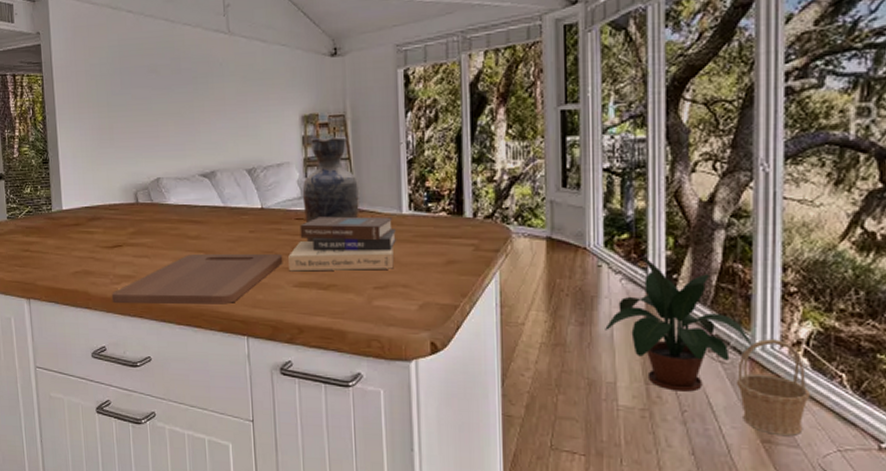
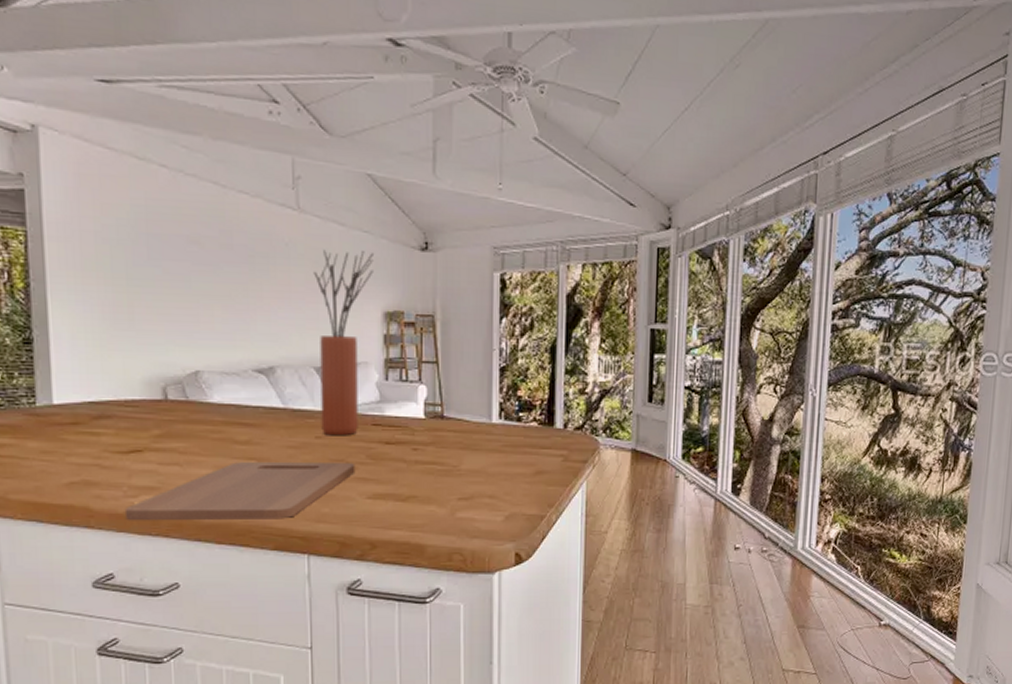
vase: none [242,63,291,230] -> present [313,249,374,436]
books: present [288,216,396,272] -> none [362,423,484,482]
ceramic jug: present [302,136,360,243] -> none [381,336,447,451]
potted plant: present [605,256,752,392] -> none [679,468,795,588]
basket: present [737,339,811,437] -> none [782,540,836,622]

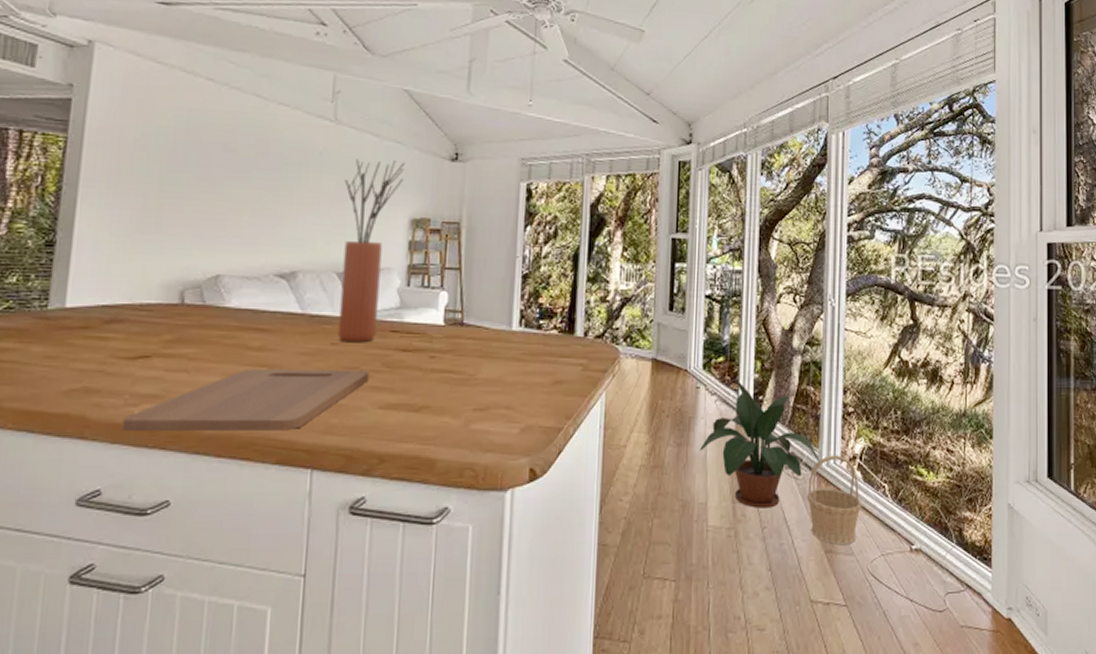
potted plant: none [679,468,795,588] -> present [700,378,820,508]
basket: none [782,540,836,622] -> present [807,455,863,546]

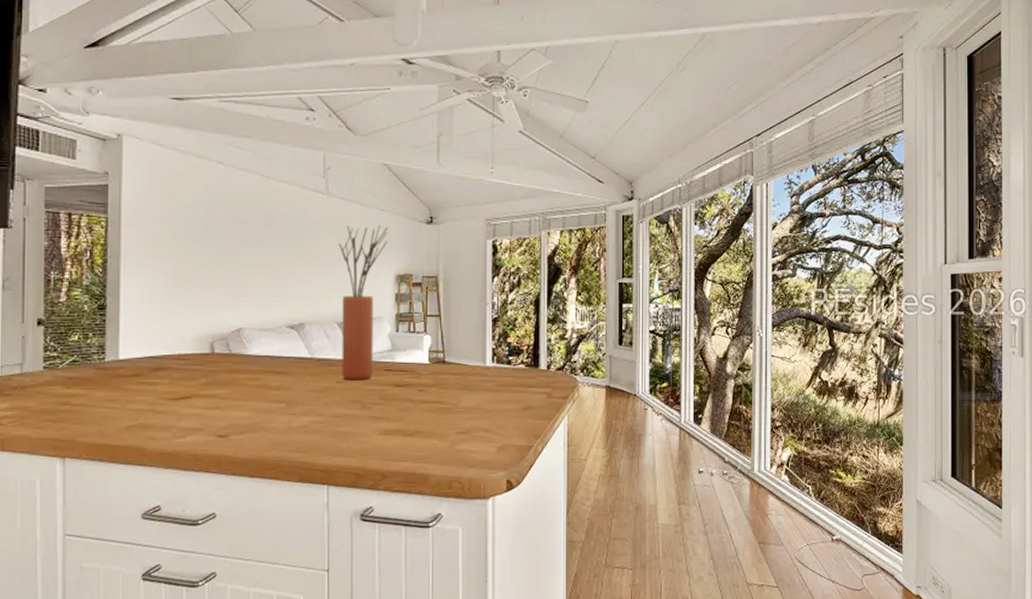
cutting board: present [121,369,370,432] -> none [173,404,370,459]
potted plant: present [700,378,820,508] -> none [649,400,752,509]
basket: present [807,455,863,546] -> none [742,463,790,538]

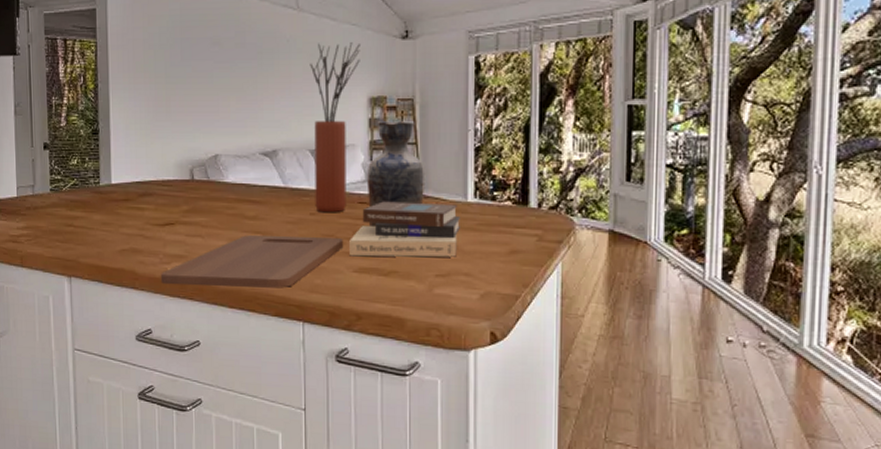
cutting board: none [173,404,370,459] -> present [160,235,344,289]
books: none [375,368,479,420] -> present [349,201,460,257]
ceramic jug: none [393,295,448,392] -> present [366,120,425,228]

